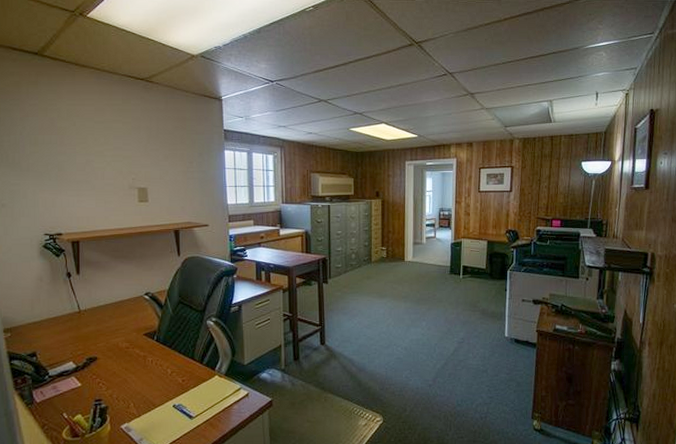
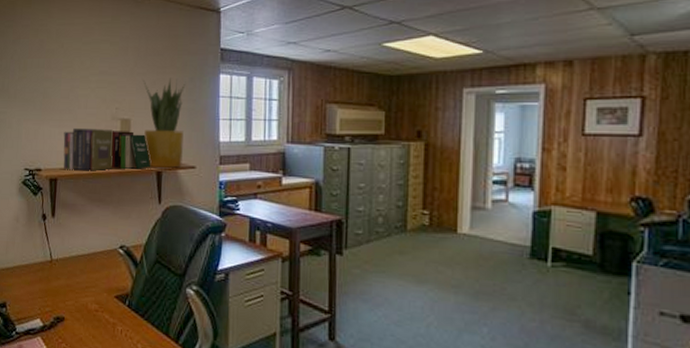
books: none [82,196,133,233] -> present [63,127,113,172]
books: none [130,198,169,229] -> present [111,131,151,169]
planter: none [156,153,196,227] -> present [142,77,186,168]

